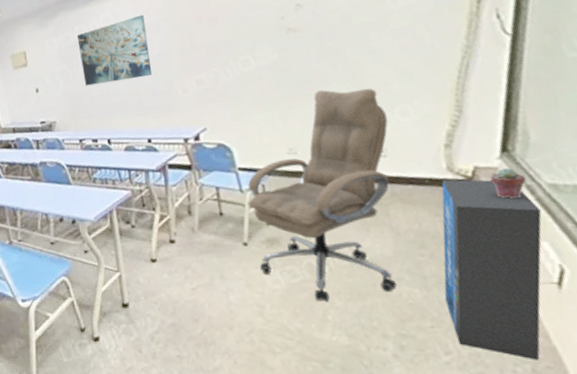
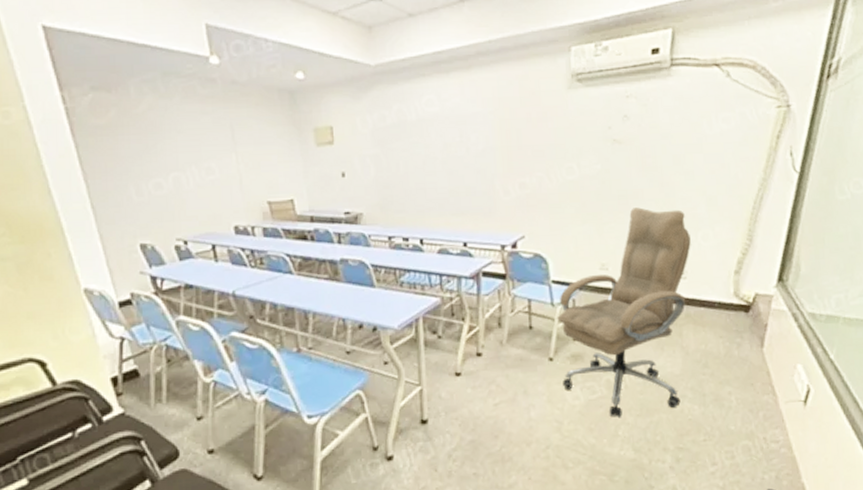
wall art: present [76,14,152,86] -> none [394,102,475,176]
air purifier: present [441,179,542,360] -> none [717,304,800,469]
potted succulent: present [490,168,527,199] -> none [766,297,793,324]

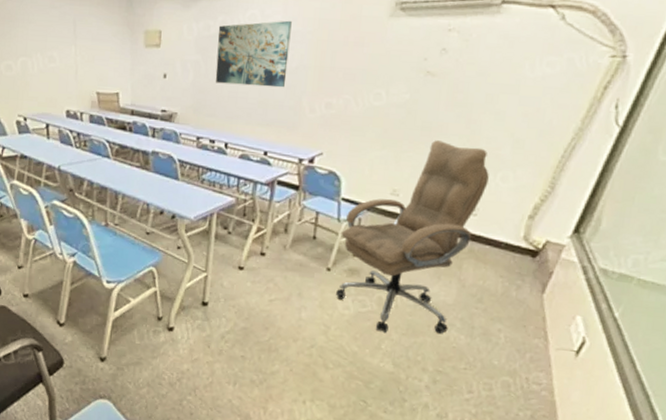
wall art: none [394,102,475,176] -> present [215,20,292,88]

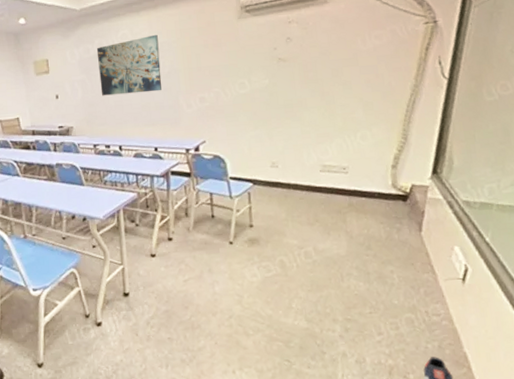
office chair: present [336,140,489,335] -> none [235,114,351,292]

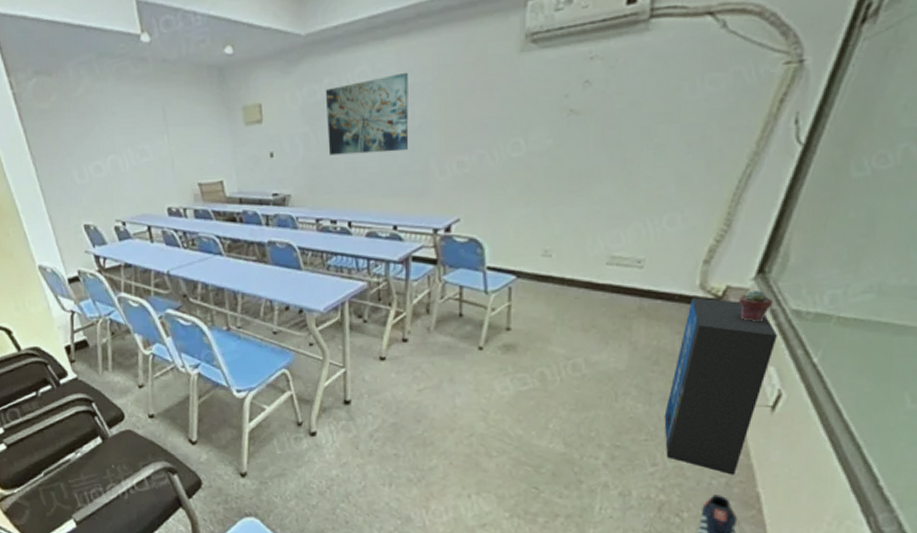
air purifier: none [381,194,456,339] -> present [664,297,777,475]
potted succulent: none [422,187,448,211] -> present [739,291,774,321]

